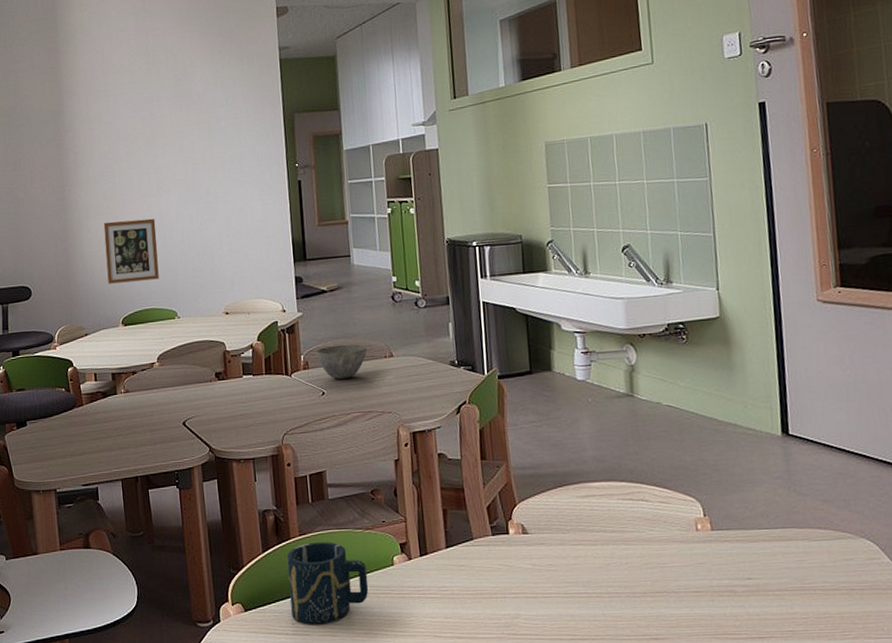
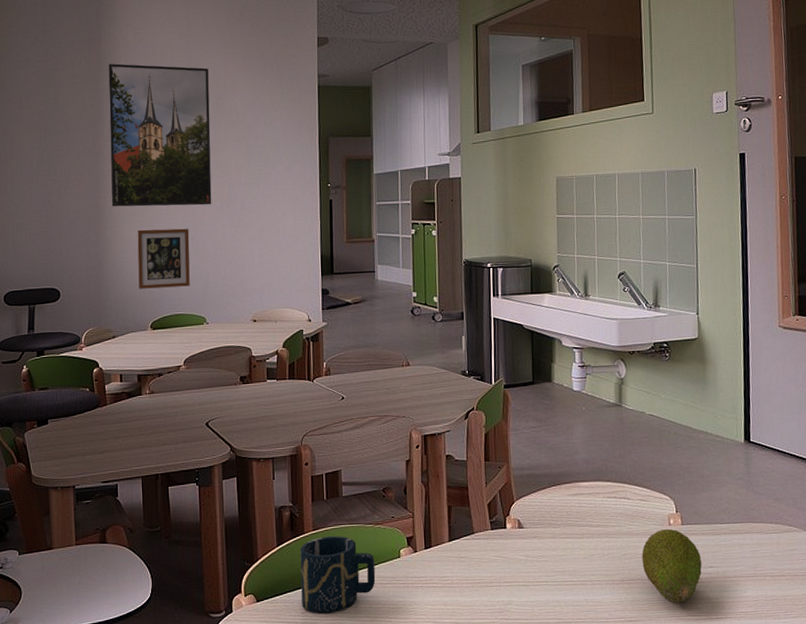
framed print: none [65,48,177,200] -> present [108,63,212,207]
bowl: present [316,344,367,379] -> none [338,353,386,385]
fruit: none [665,534,739,621] -> present [641,528,702,604]

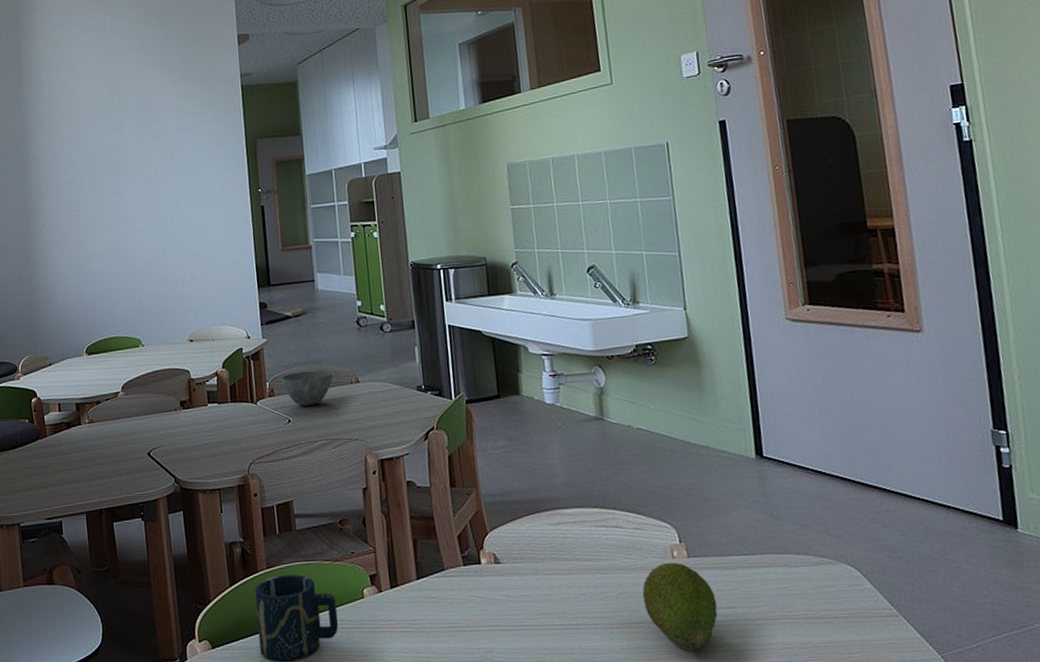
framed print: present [108,63,212,207] -> none [30,77,140,229]
picture frame: present [137,228,190,289] -> none [67,246,123,313]
bowl: none [338,353,386,385] -> present [281,370,333,406]

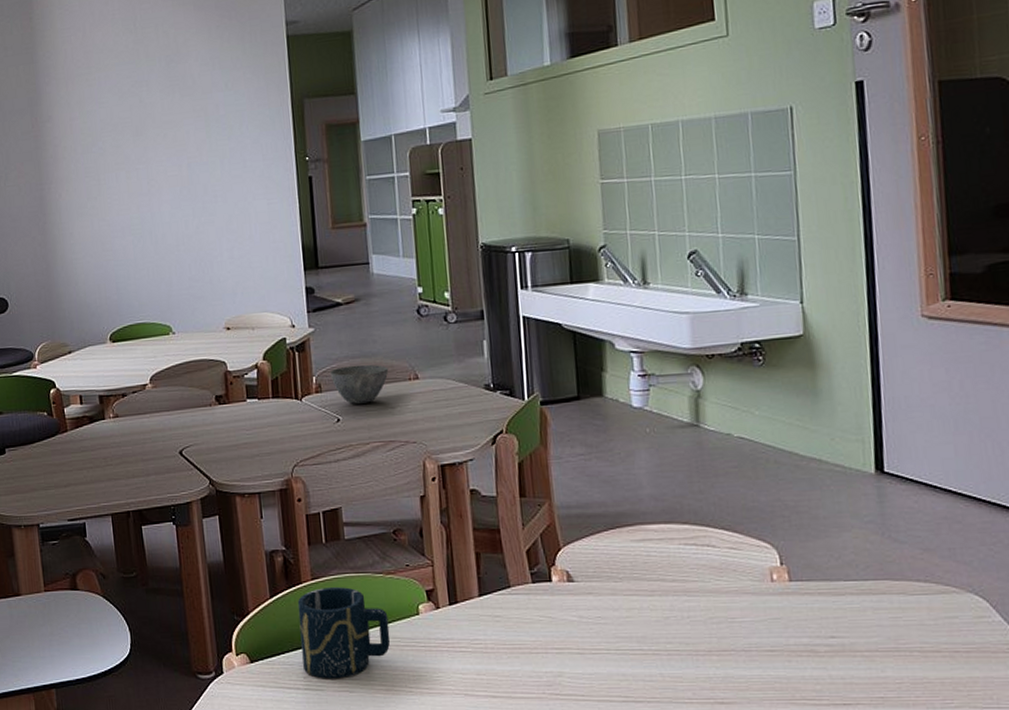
fruit: present [642,562,718,652] -> none [734,585,820,684]

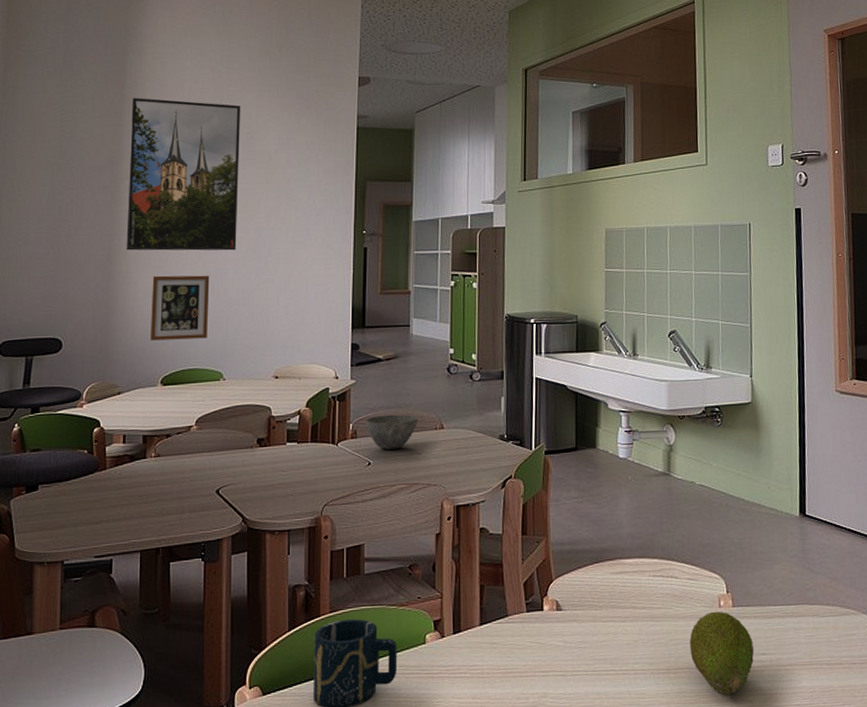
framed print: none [42,24,170,200] -> present [126,98,240,251]
picture frame: none [87,220,151,295] -> present [150,275,210,341]
fruit: none [734,585,820,684] -> present [689,611,755,696]

